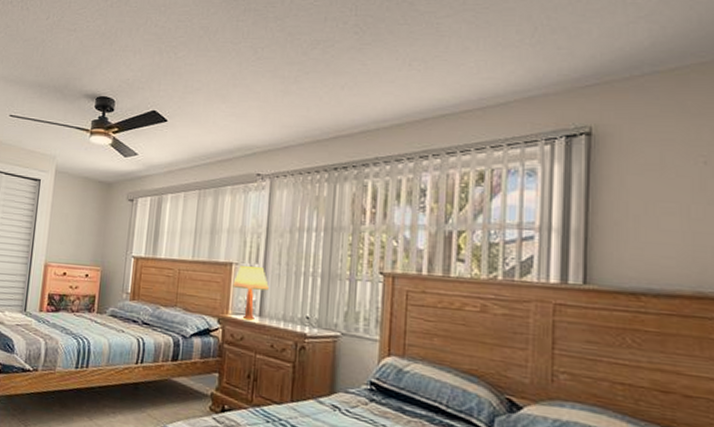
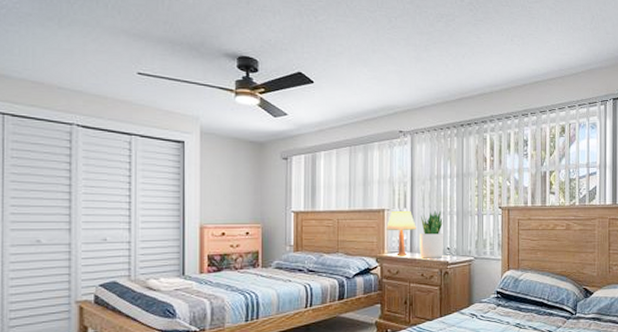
planter: none [270,269,305,328] -> present [419,210,444,258]

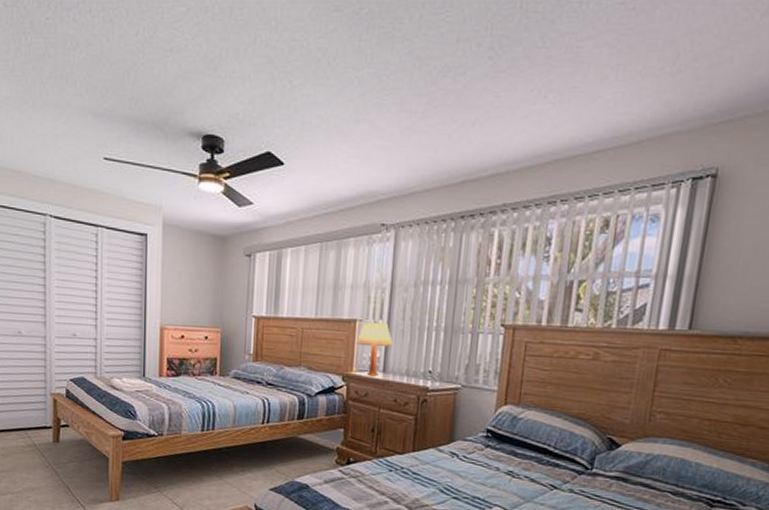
planter: present [419,210,444,258] -> none [394,324,428,383]

